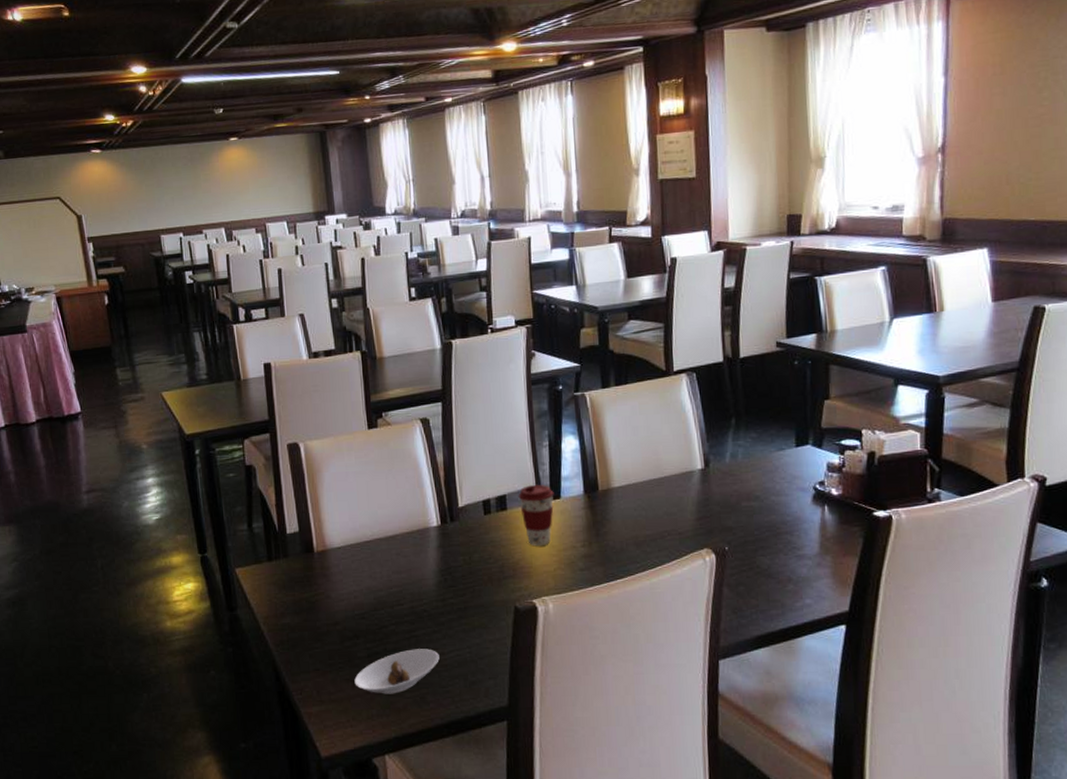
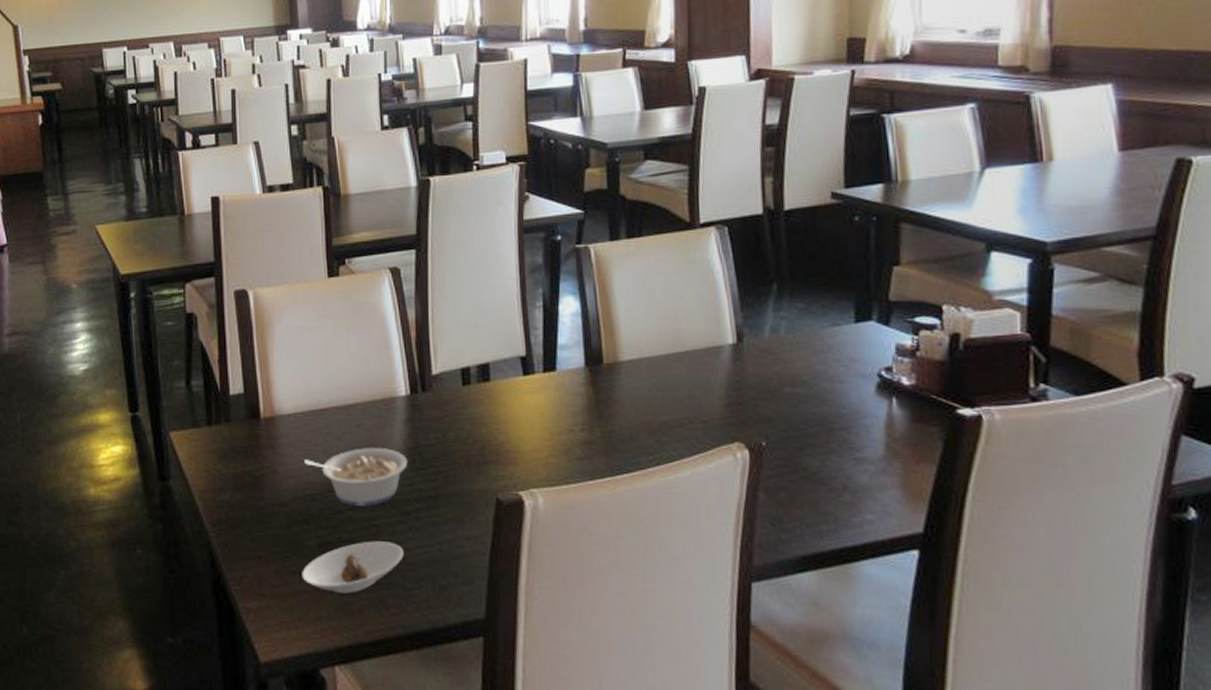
legume: none [353,570,441,621] -> present [304,446,408,506]
coffee cup: present [518,485,554,547] -> none [504,353,548,427]

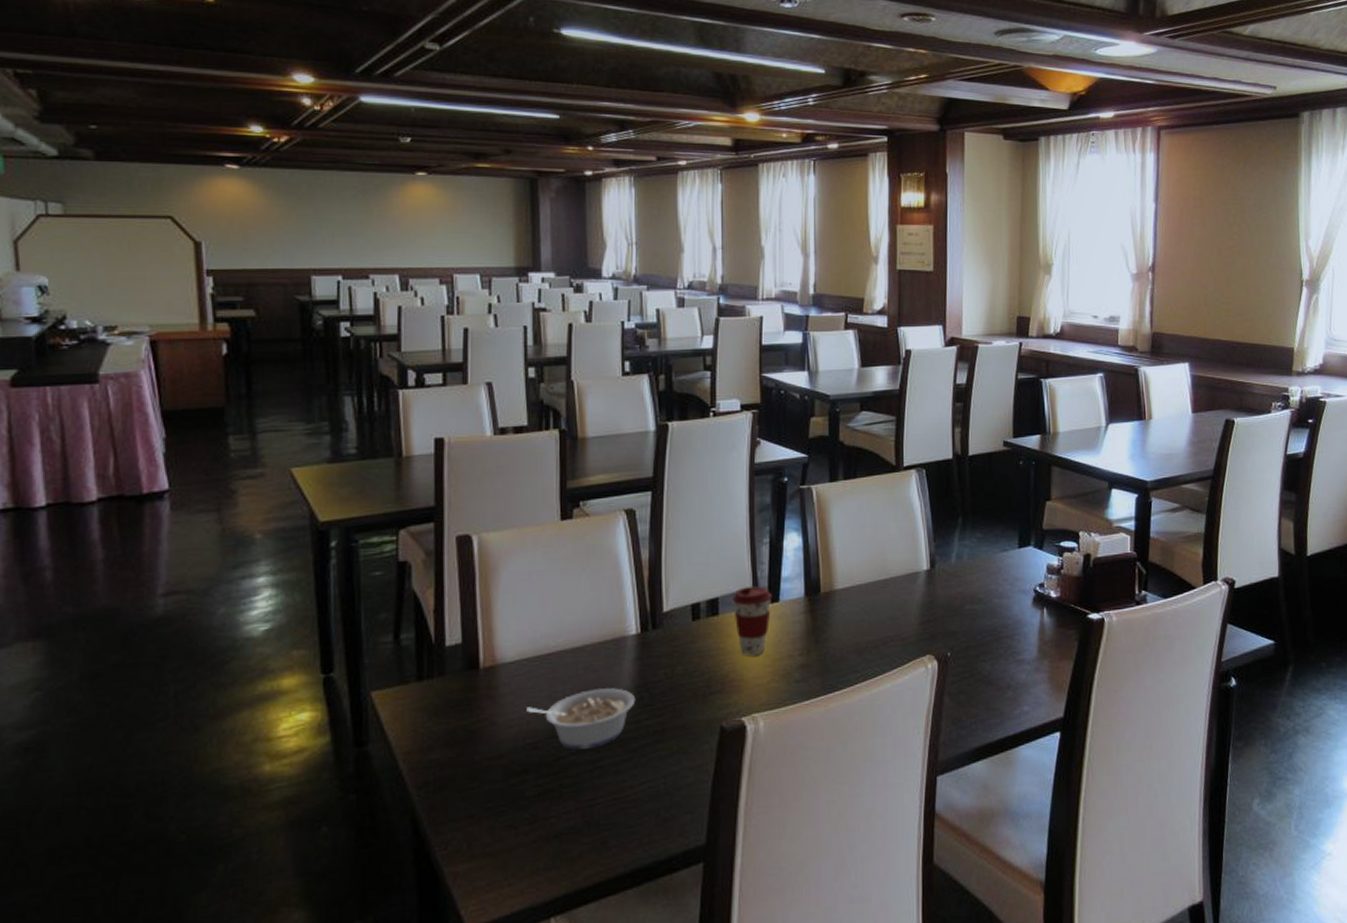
saucer: present [302,541,404,594] -> none [518,781,628,841]
coffee cup: none [504,353,548,427] -> present [732,586,772,656]

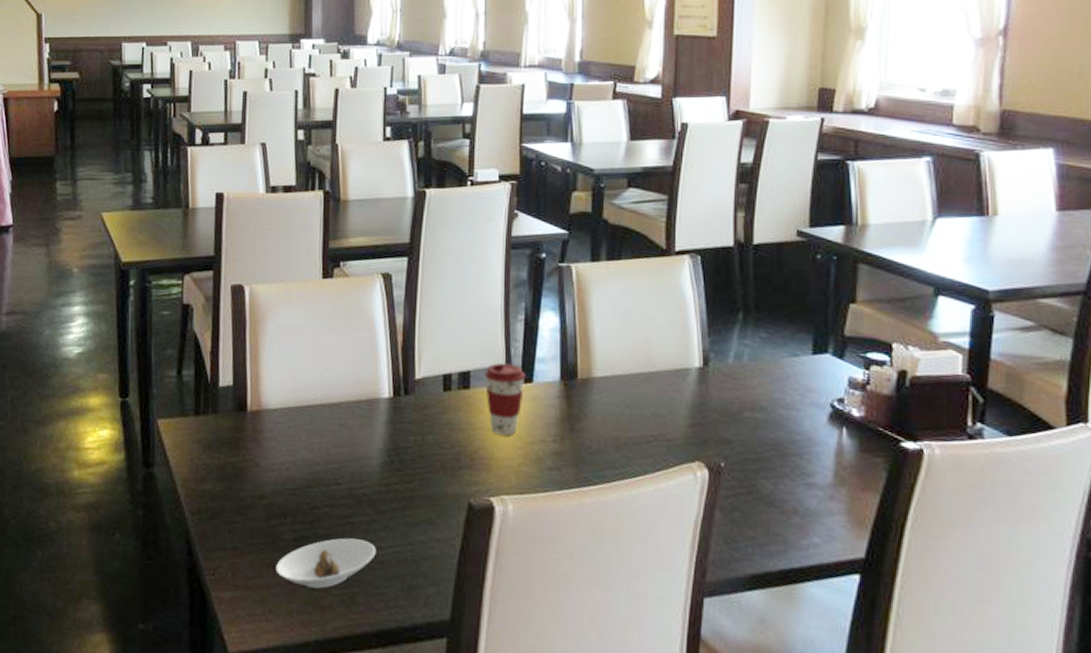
saucer: none [518,781,628,841] -> present [276,538,376,589]
legume: present [526,687,636,750] -> none [286,445,386,504]

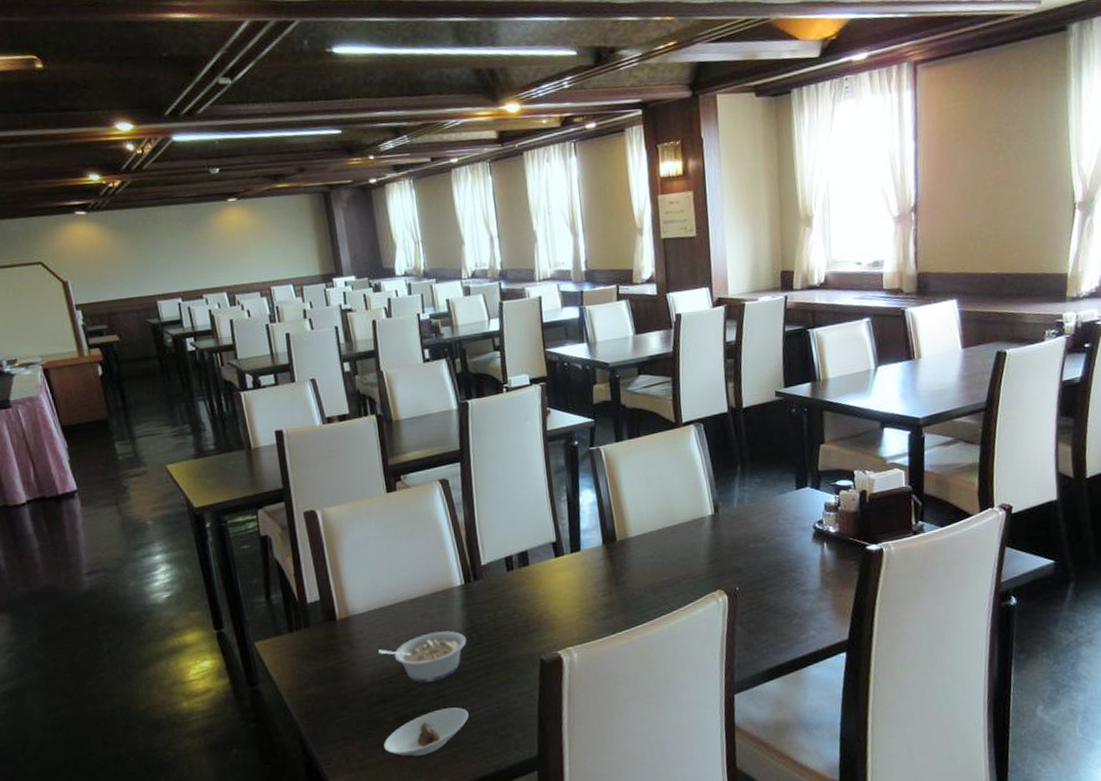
legume: none [286,445,386,504] -> present [378,631,467,683]
coffee cup: present [484,363,526,436] -> none [539,538,574,599]

